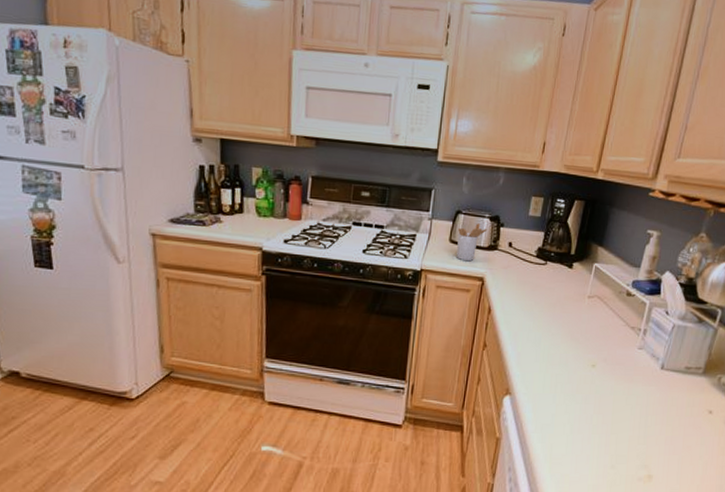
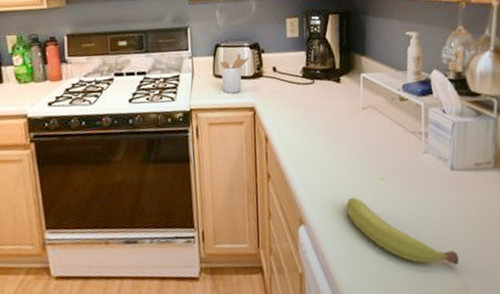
fruit: none [552,377,650,456] -> present [345,197,460,266]

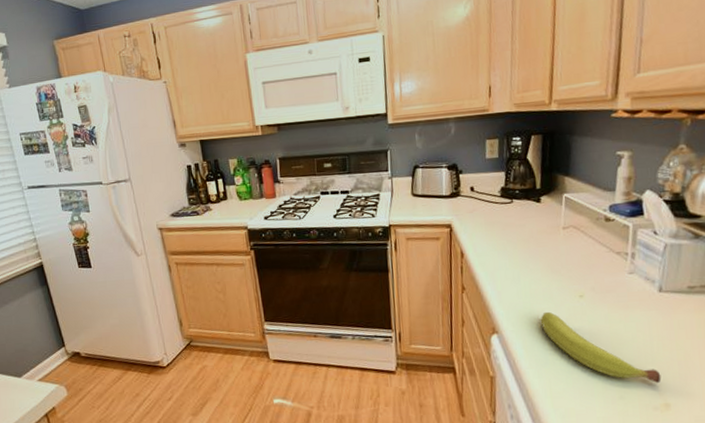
utensil holder: present [220,53,249,94] -> none [419,174,447,212]

